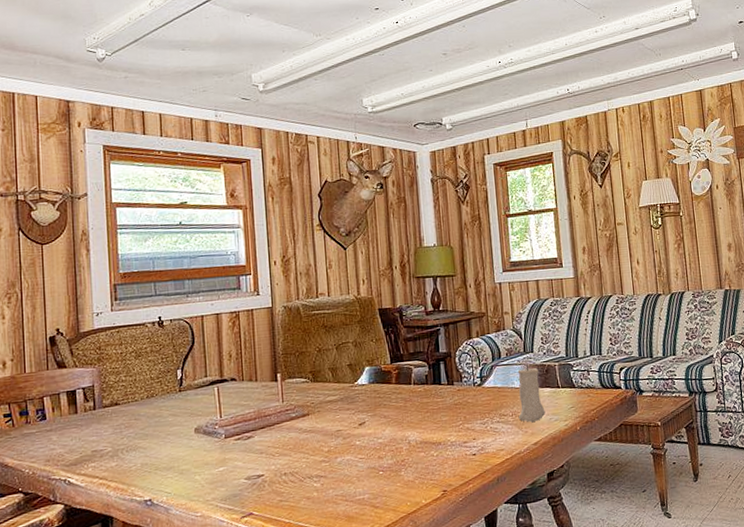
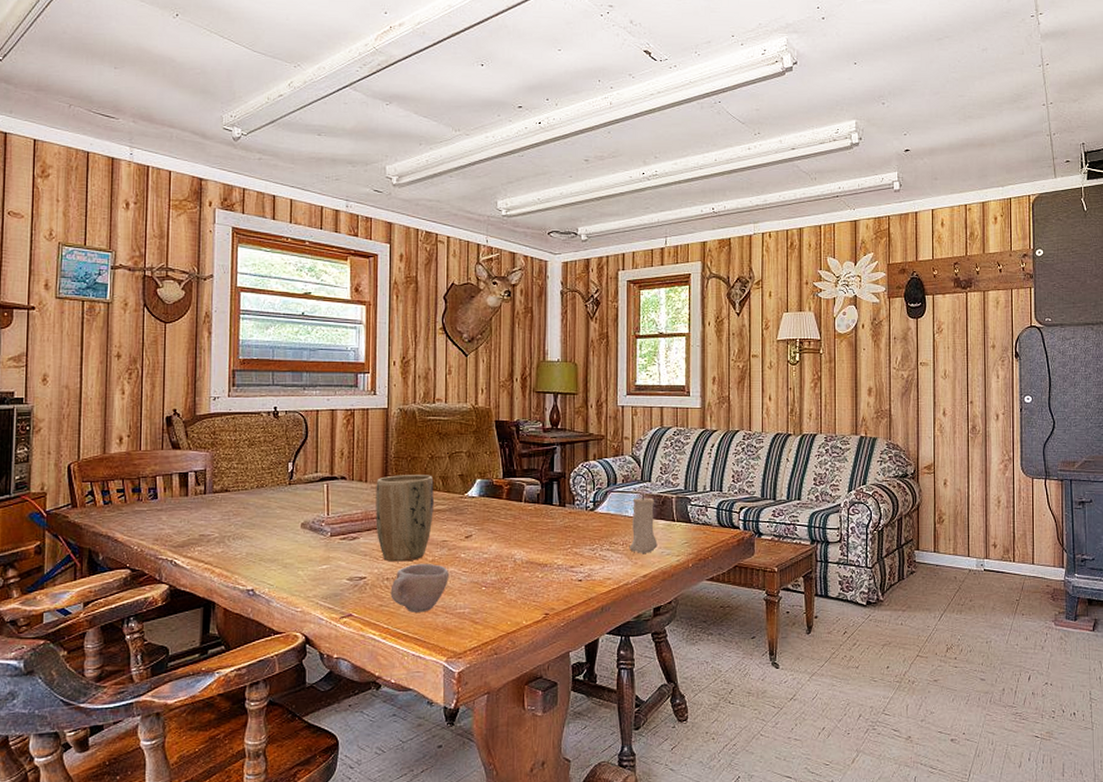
plant pot: none [266,367,326,457] -> present [375,475,434,562]
cup: none [289,454,346,505] -> present [390,563,448,613]

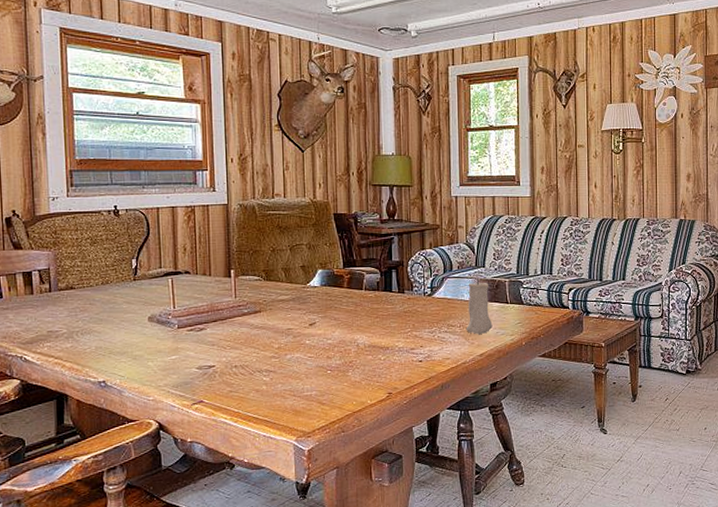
plant pot: present [375,475,434,562] -> none [220,267,278,351]
cup: present [390,563,448,613] -> none [239,350,295,397]

